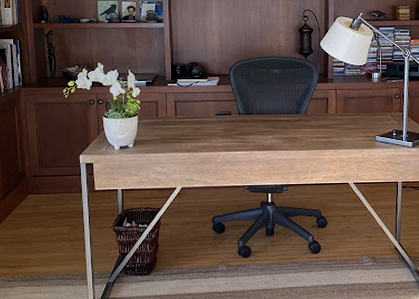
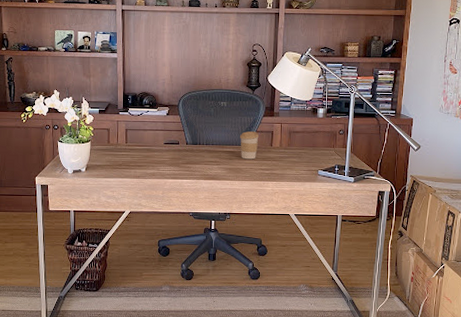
coffee cup: none [293,99,314,128] -> present [239,131,259,160]

